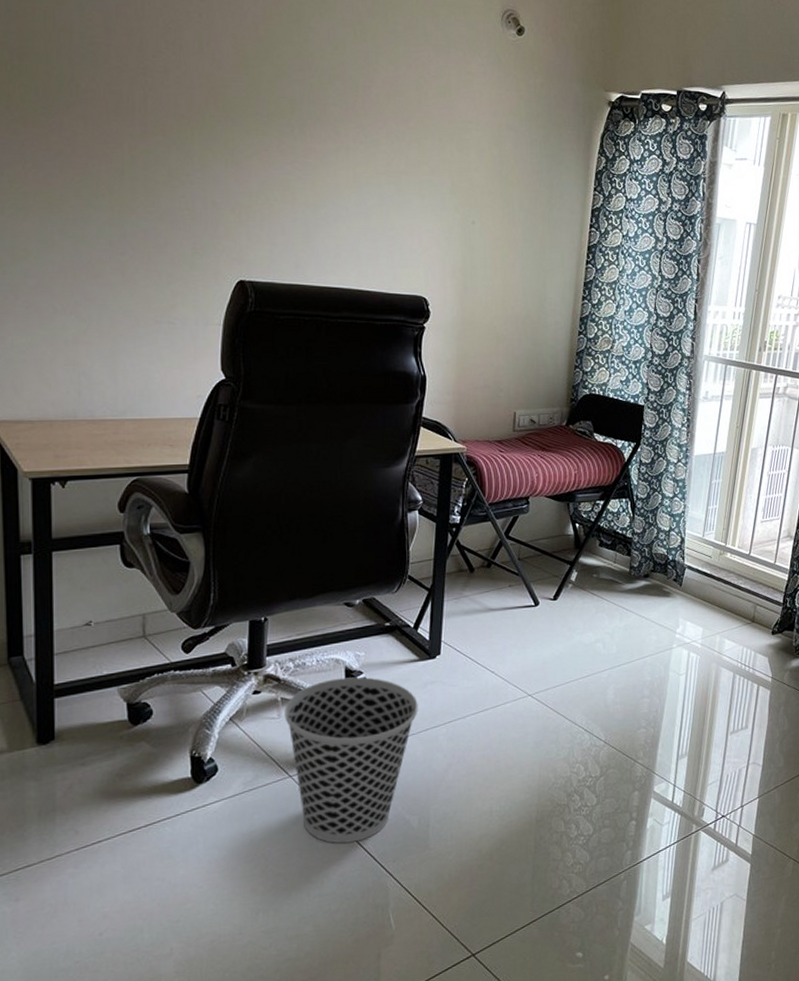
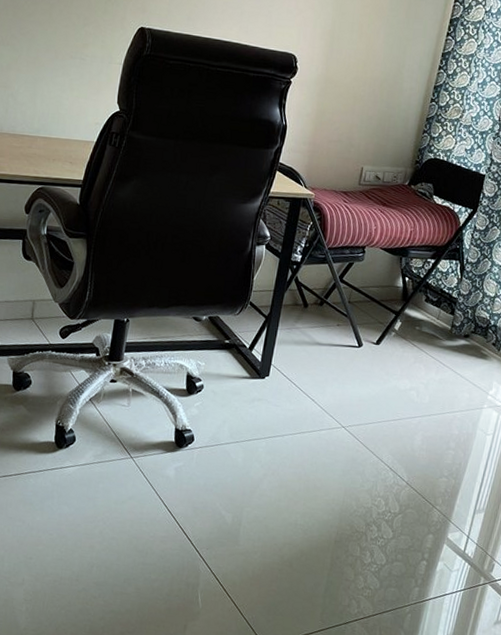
wastebasket: present [284,677,418,844] -> none [133,381,245,525]

